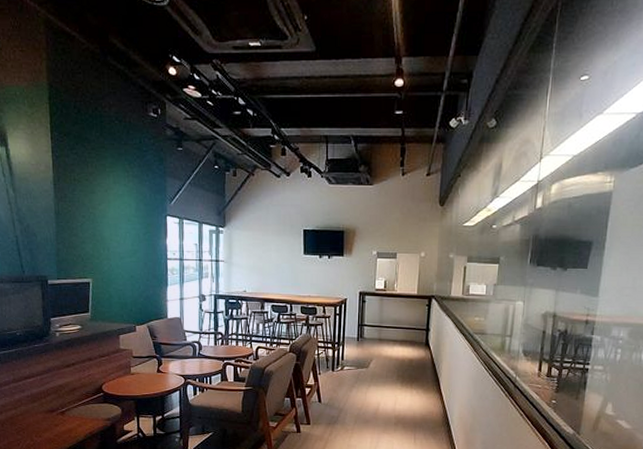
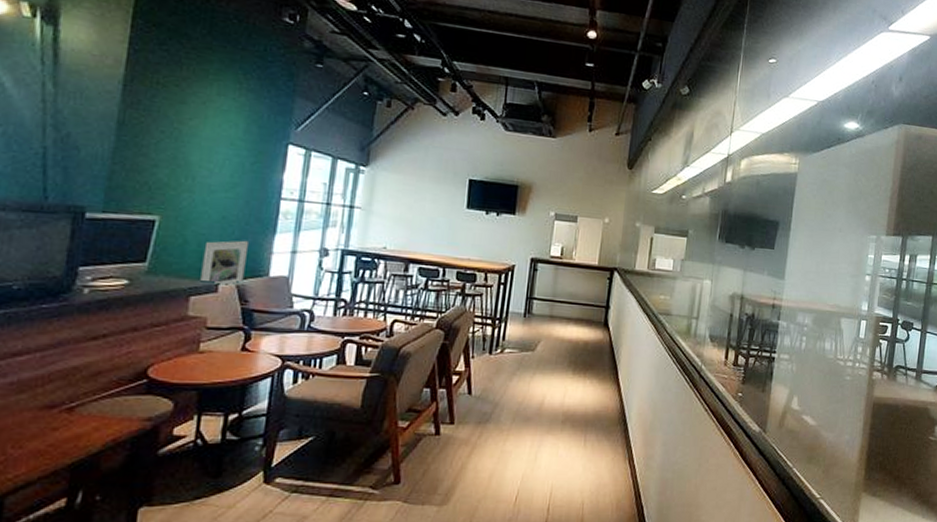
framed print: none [123,292,152,328] -> present [200,240,250,289]

